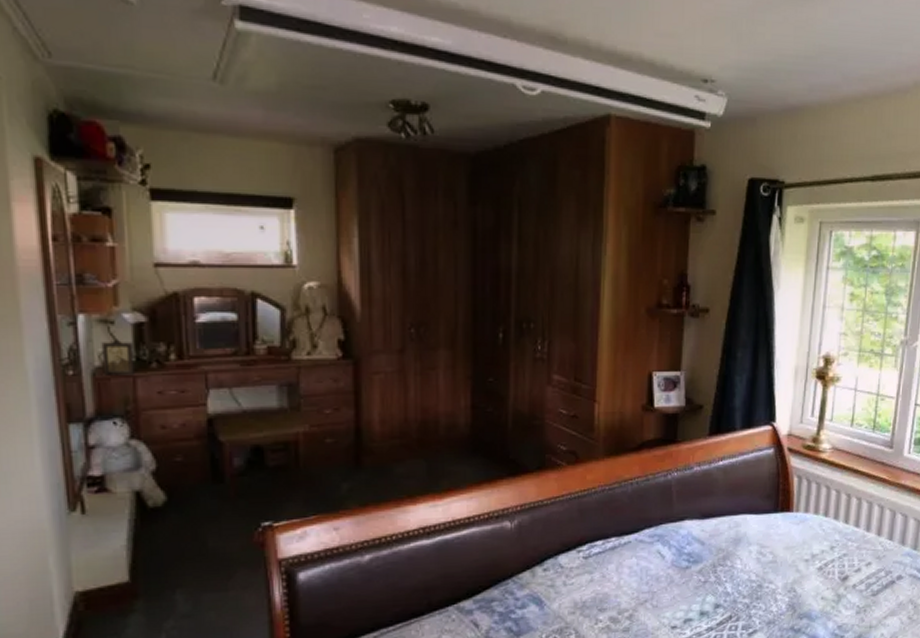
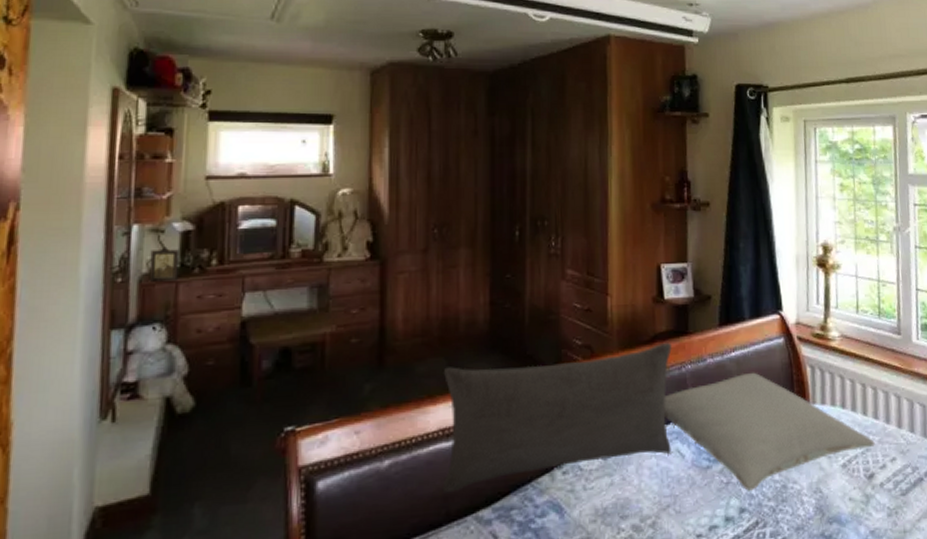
pillow: none [424,450,659,586] -> present [442,342,672,494]
pillow: none [647,480,853,589] -> present [664,372,875,491]

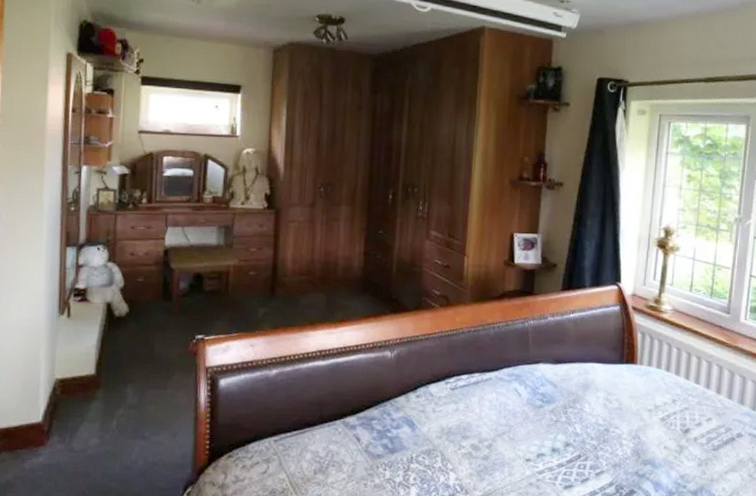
pillow: present [442,342,672,494] -> none [317,299,518,401]
pillow: present [664,372,875,491] -> none [506,332,694,430]

